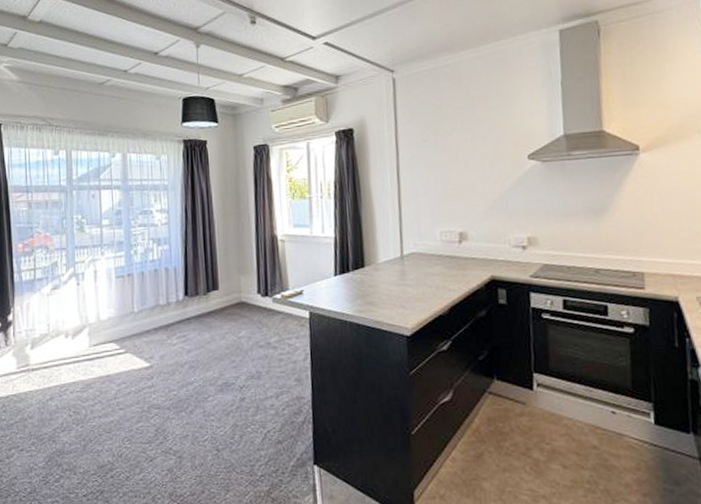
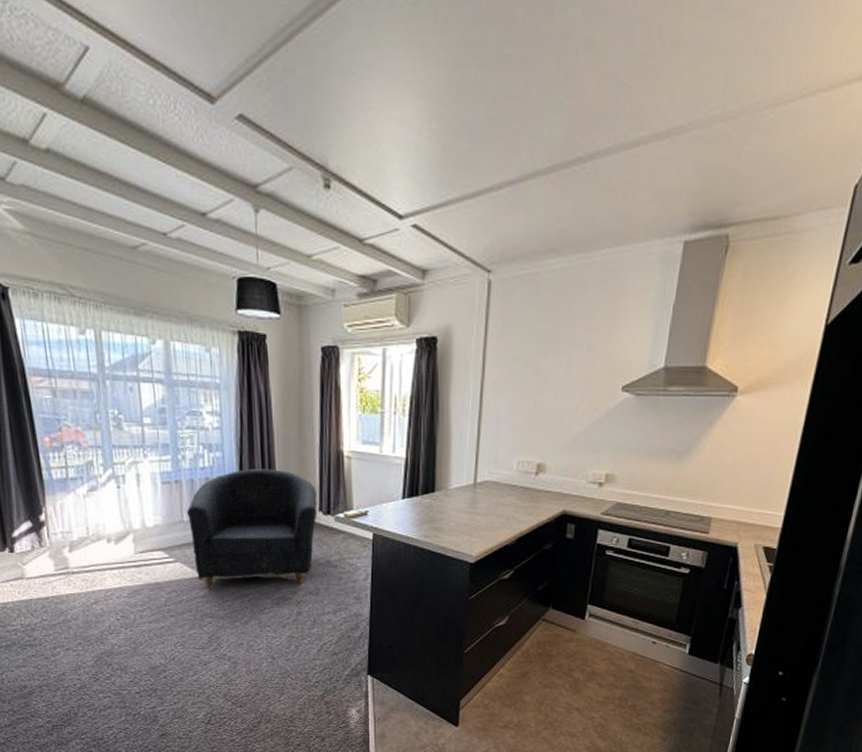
armchair: none [136,257,256,380] -> present [186,469,317,590]

